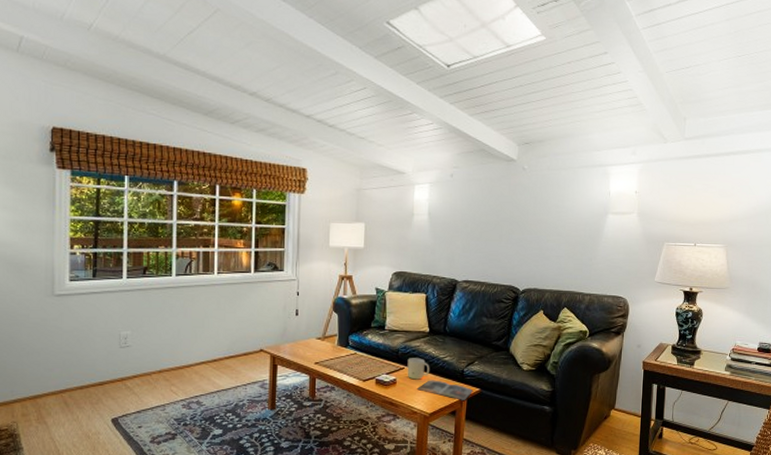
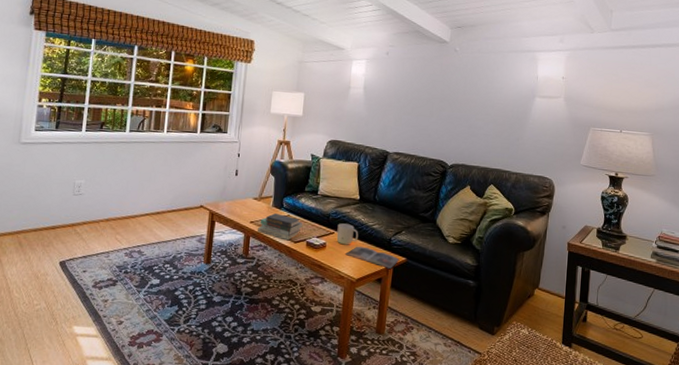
books: none [322,352,371,380] -> present [257,213,303,241]

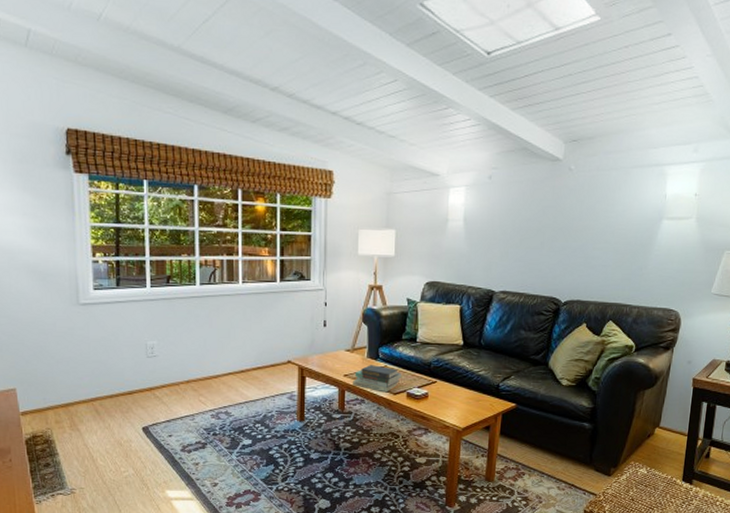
mug: present [336,223,359,245] -> none [439,371,464,394]
magazine: present [346,246,400,269] -> none [450,394,509,415]

